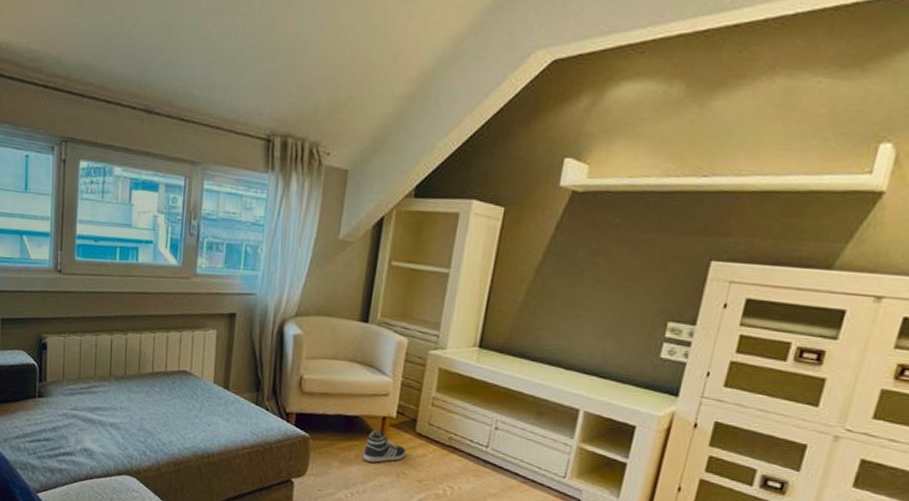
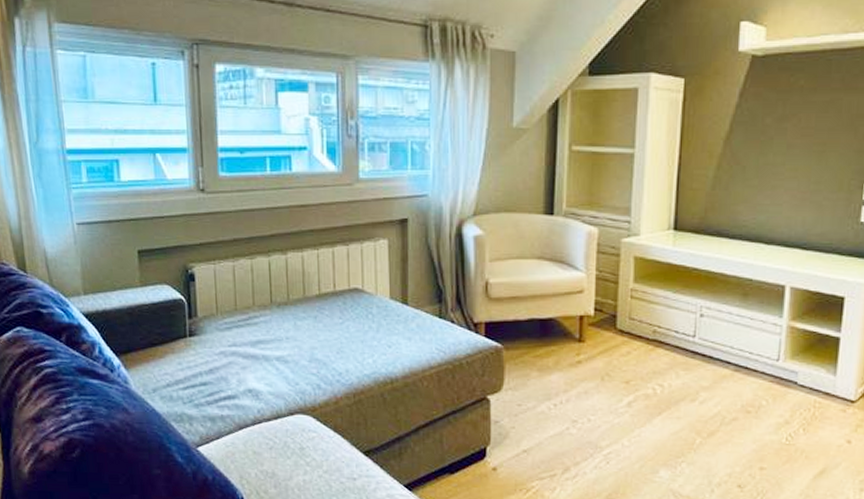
sneaker: present [363,430,407,463] -> none [563,331,609,368]

